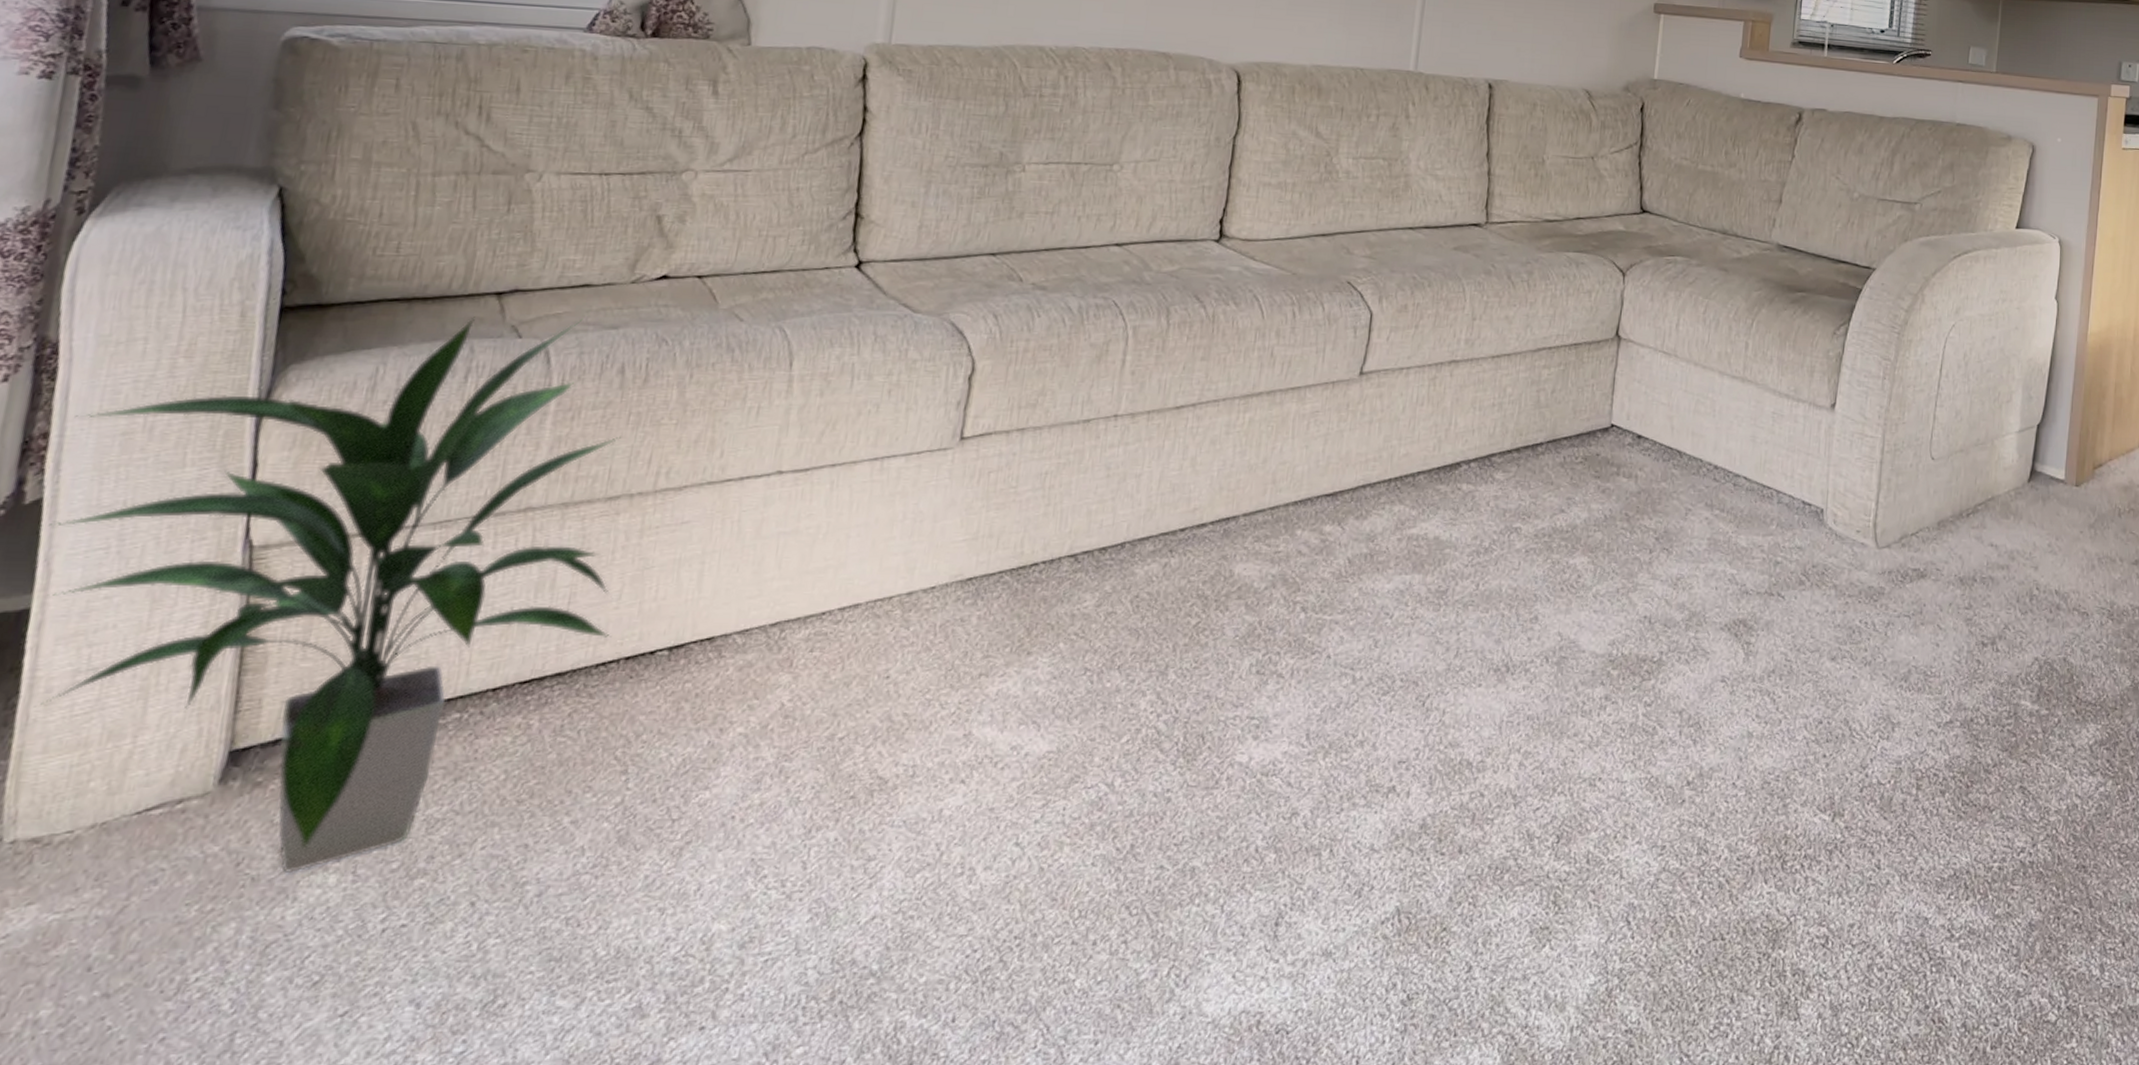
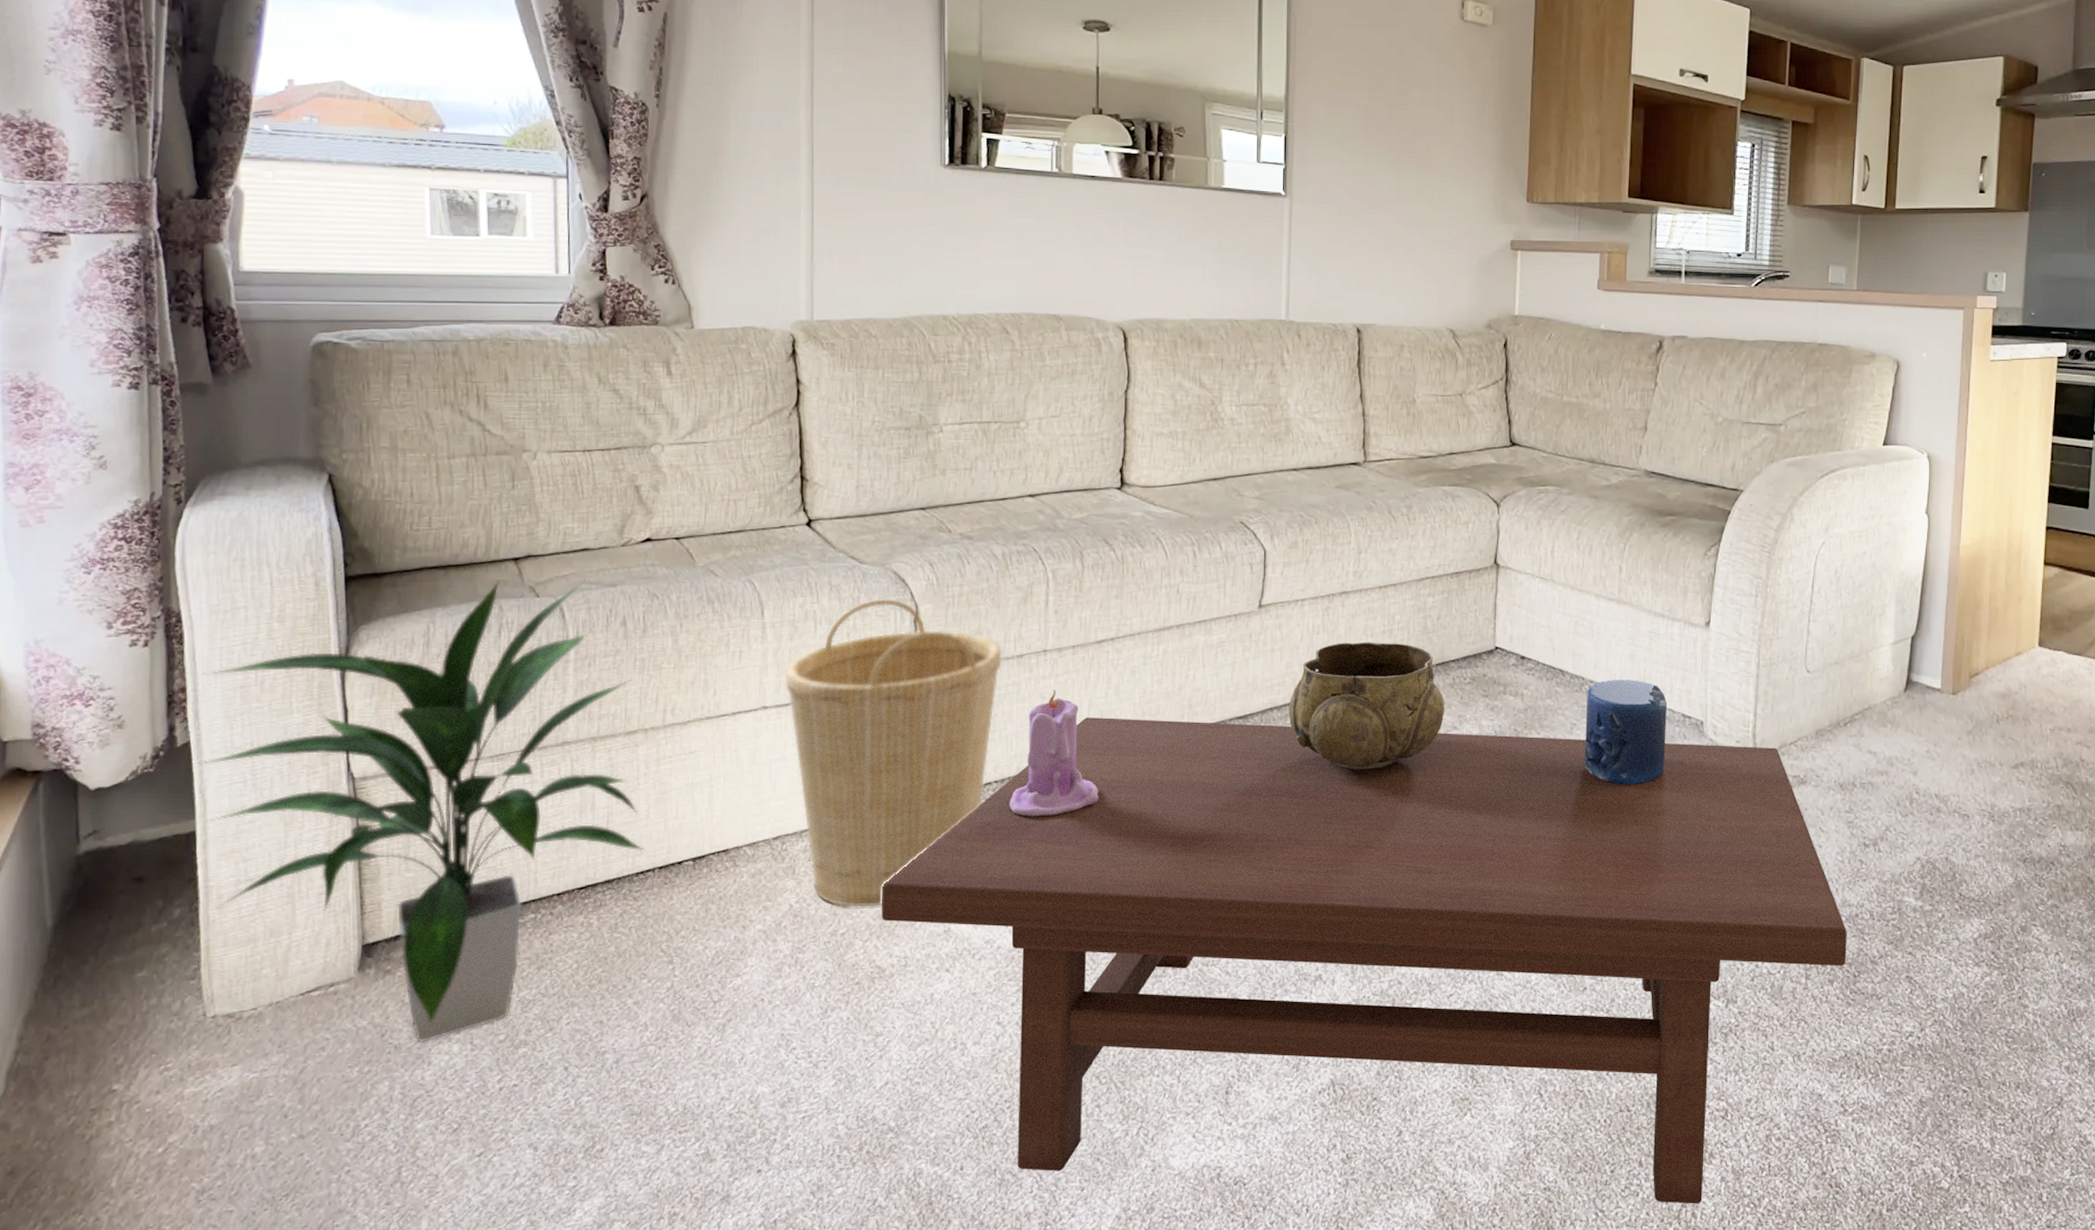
basket: none [808,352,1067,707] -> present [785,599,1002,907]
coffee table: none [891,491,1961,1046] -> present [882,717,1847,1204]
candle: none [1056,459,1162,603] -> present [1009,689,1099,817]
decorative bowl: none [1382,415,1554,555] -> present [1288,642,1445,770]
candle: none [1697,462,1788,576] -> present [1585,679,1668,785]

